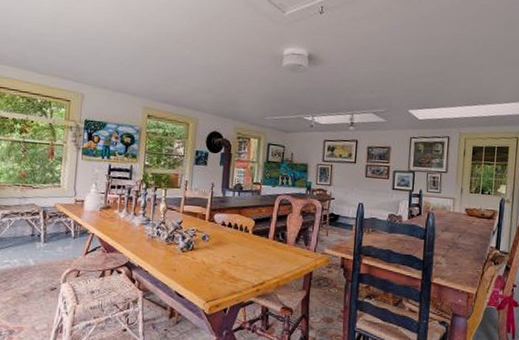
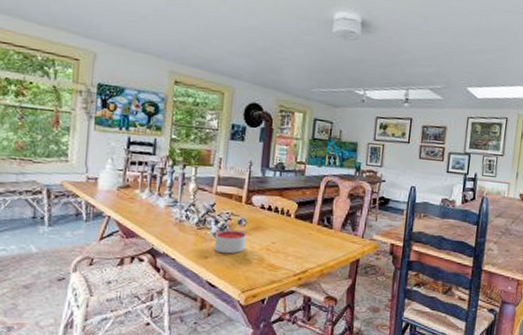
candle: none [181,244,210,267] -> present [213,229,246,254]

